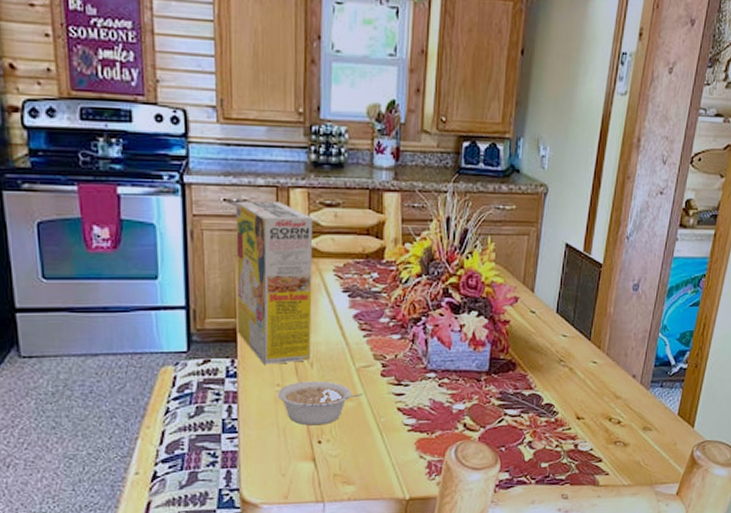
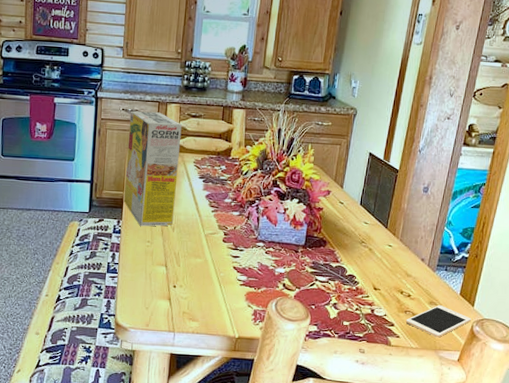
legume: present [277,381,363,426] -> none [147,240,209,274]
cell phone: none [615,430,692,470] -> present [405,305,472,338]

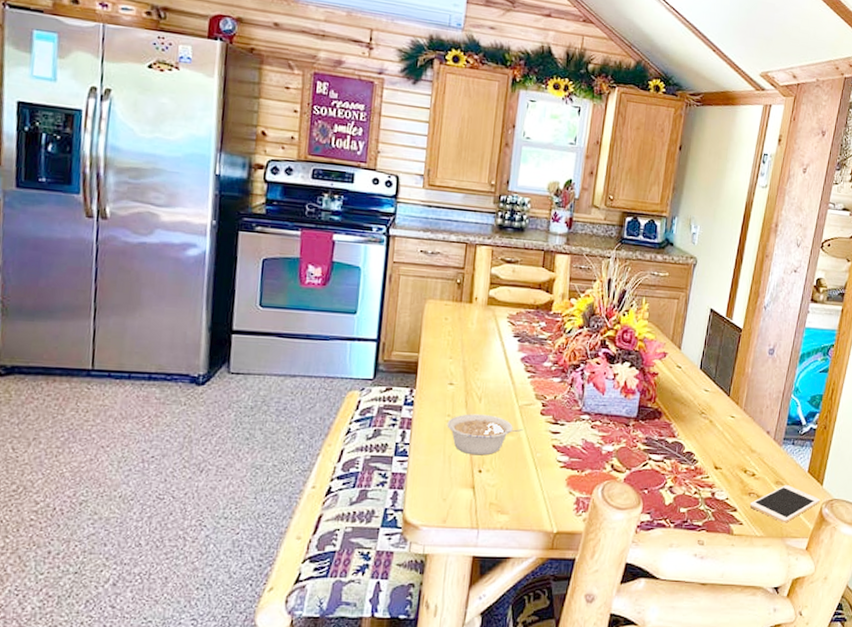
cereal box: present [123,110,182,227] -> none [418,253,494,397]
legume: none [147,240,209,274] -> present [447,414,523,456]

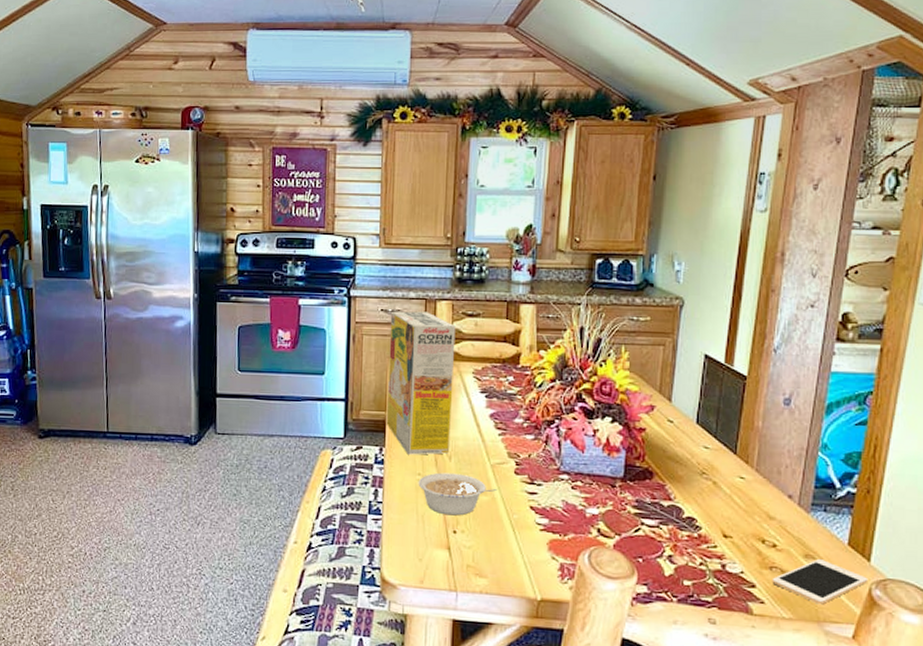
cereal box: none [418,253,494,397] -> present [386,311,456,455]

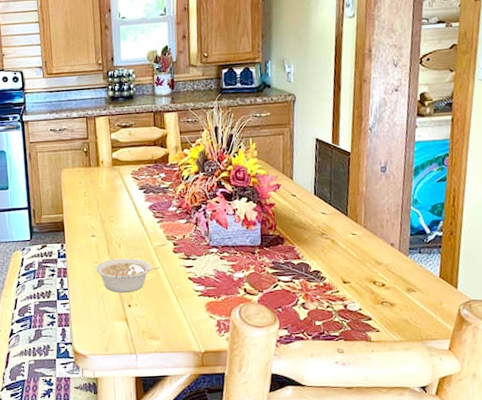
cereal box: present [386,311,456,455] -> none [58,127,119,247]
cell phone: present [772,559,869,605] -> none [383,291,458,327]

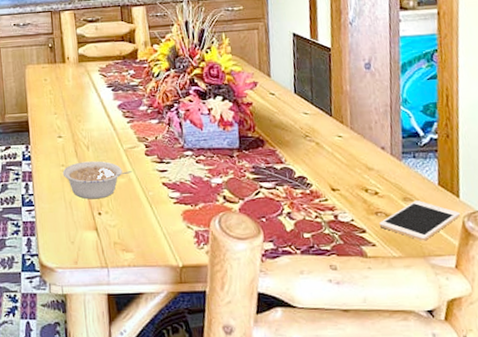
cell phone: none [383,291,458,327] -> present [378,201,461,241]

